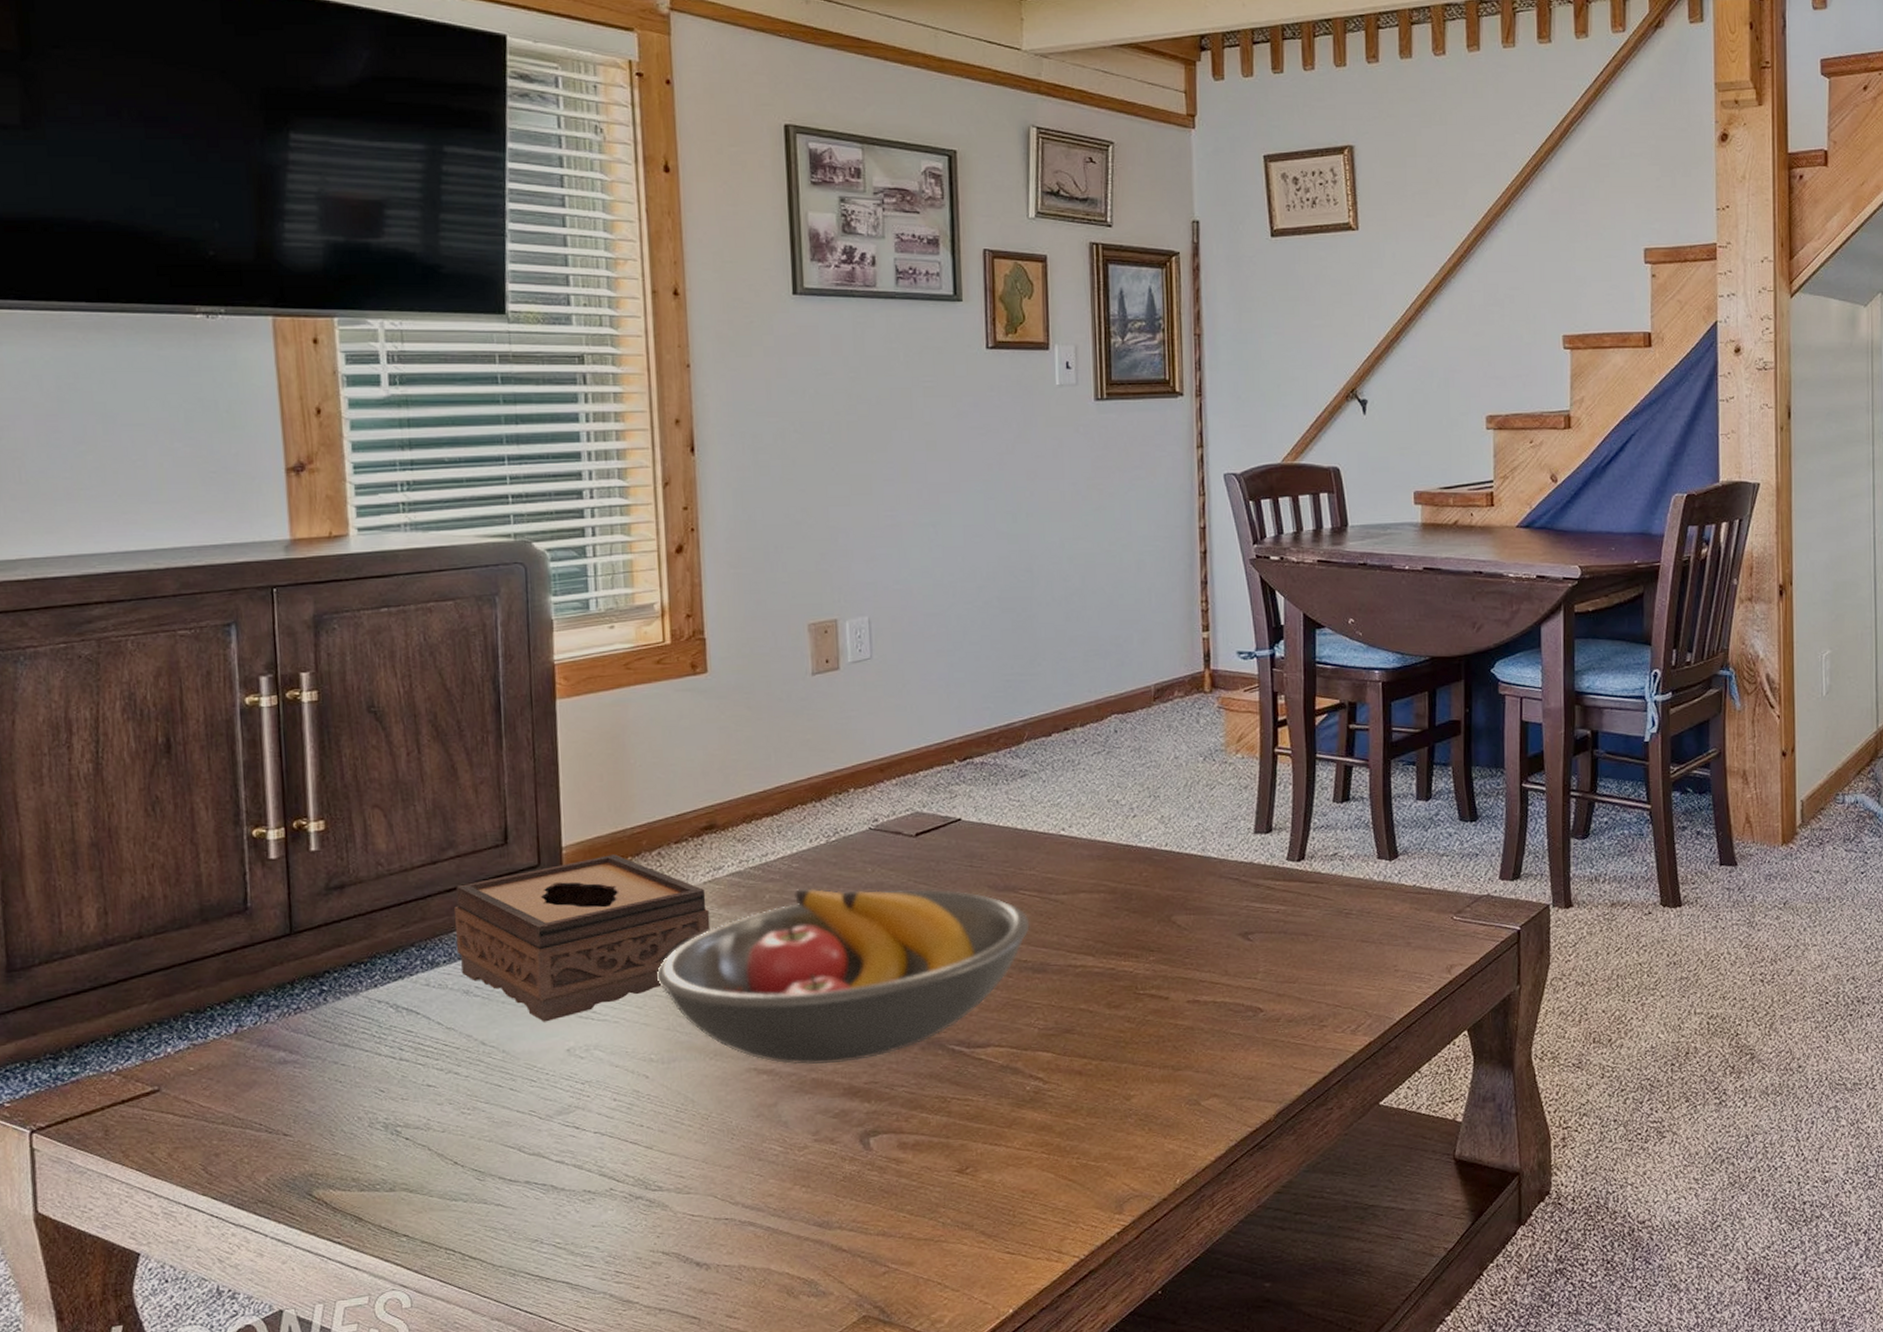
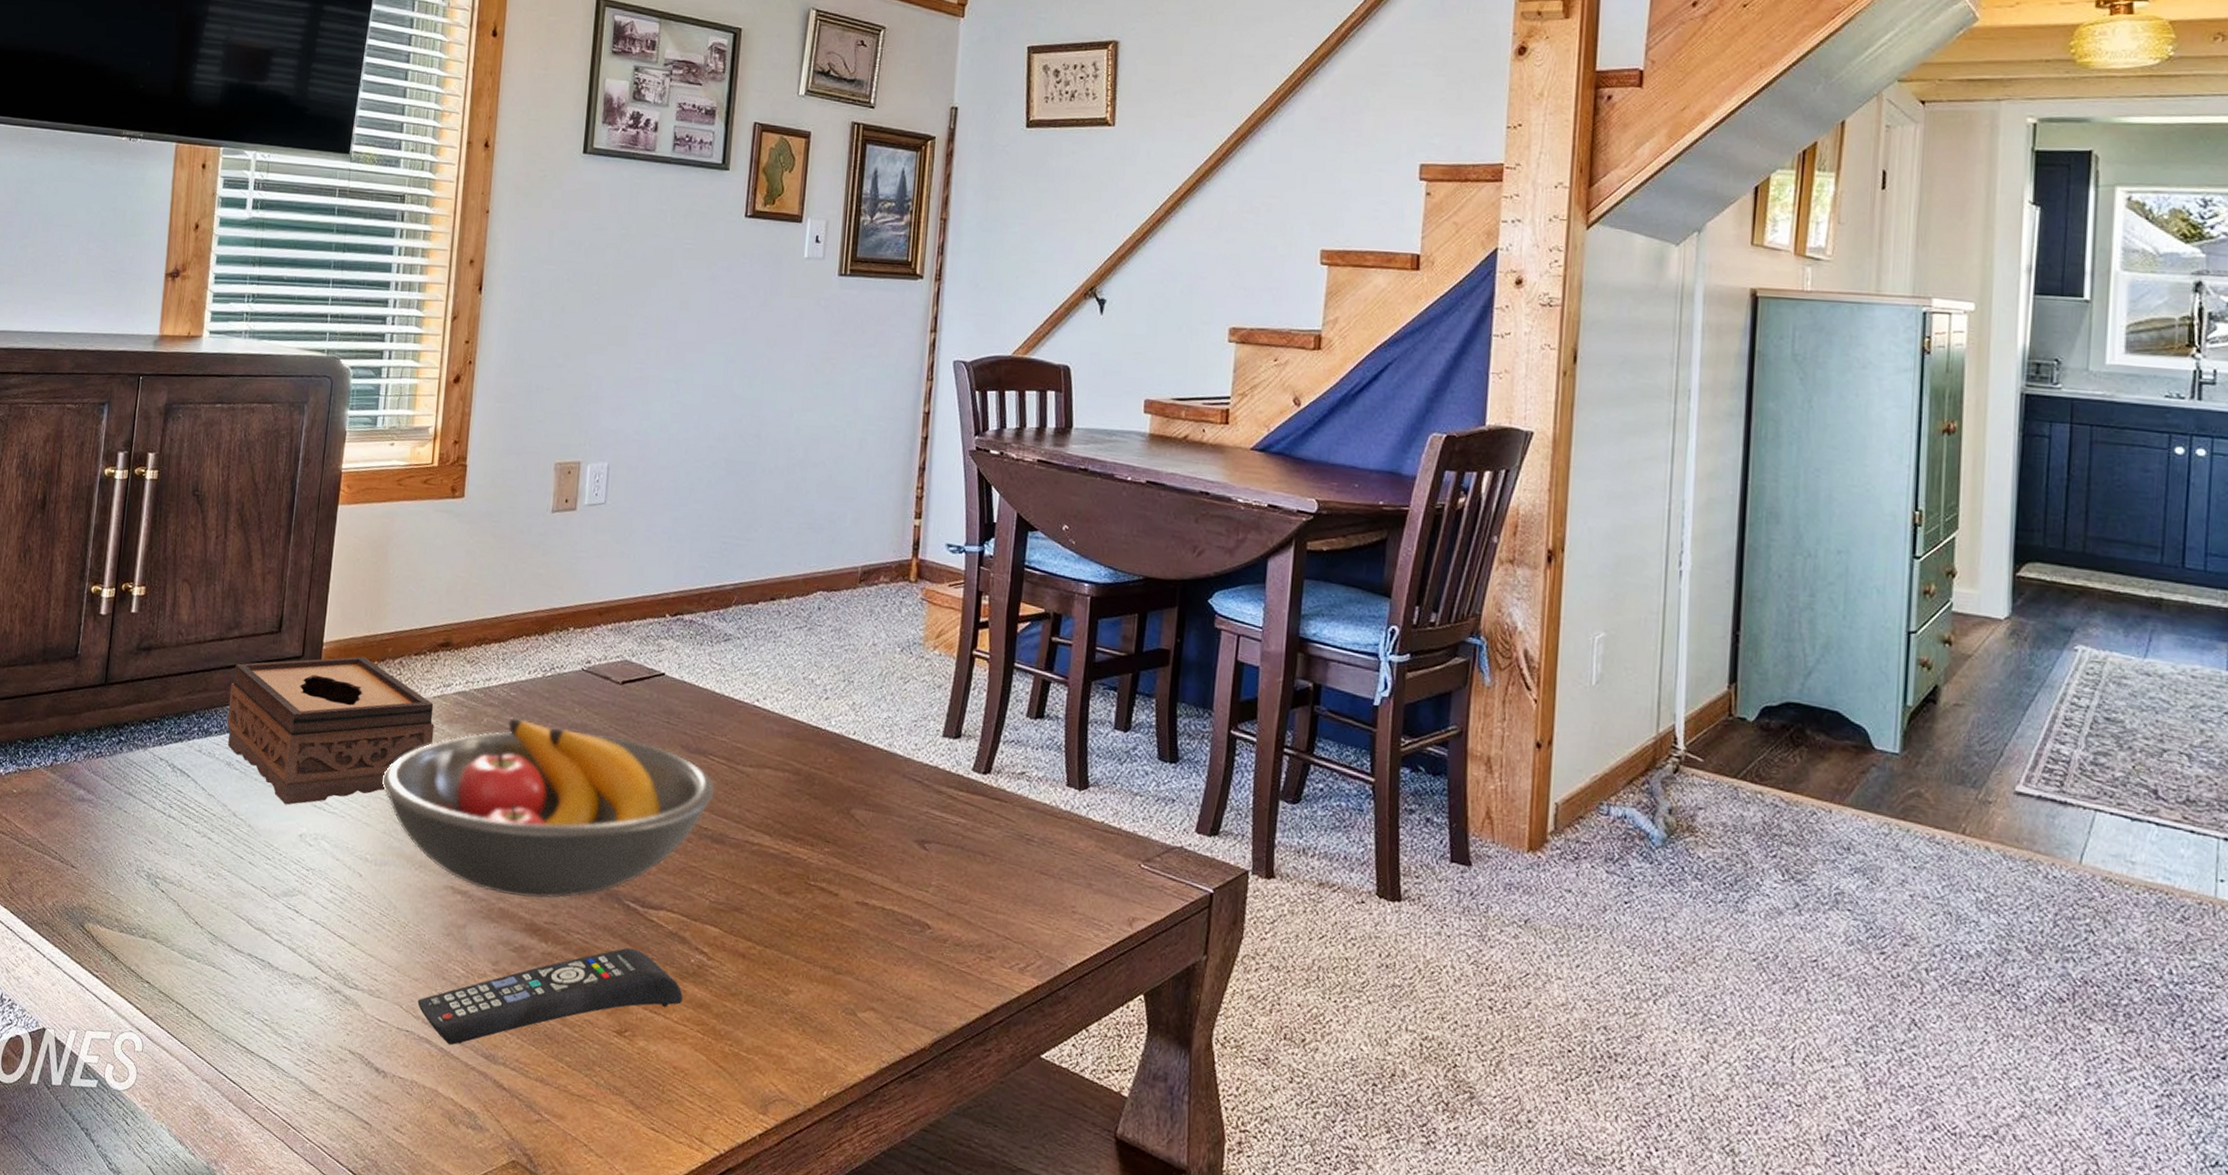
remote control: none [733,1089,1023,1223] -> present [417,947,683,1046]

